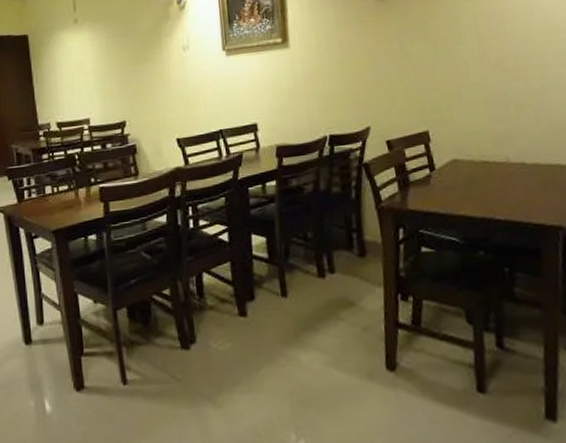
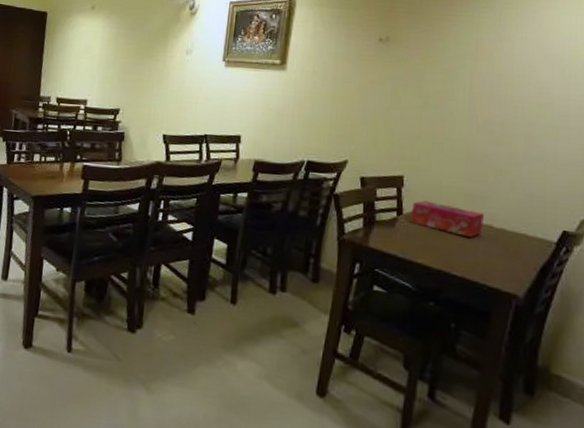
tissue box: none [443,150,516,179] -> present [410,200,484,237]

